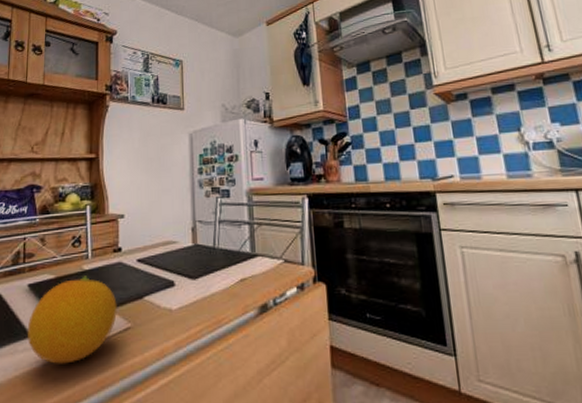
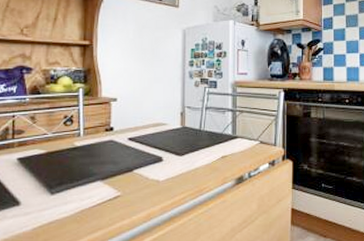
fruit: present [27,275,118,364] -> none [16,151,109,228]

